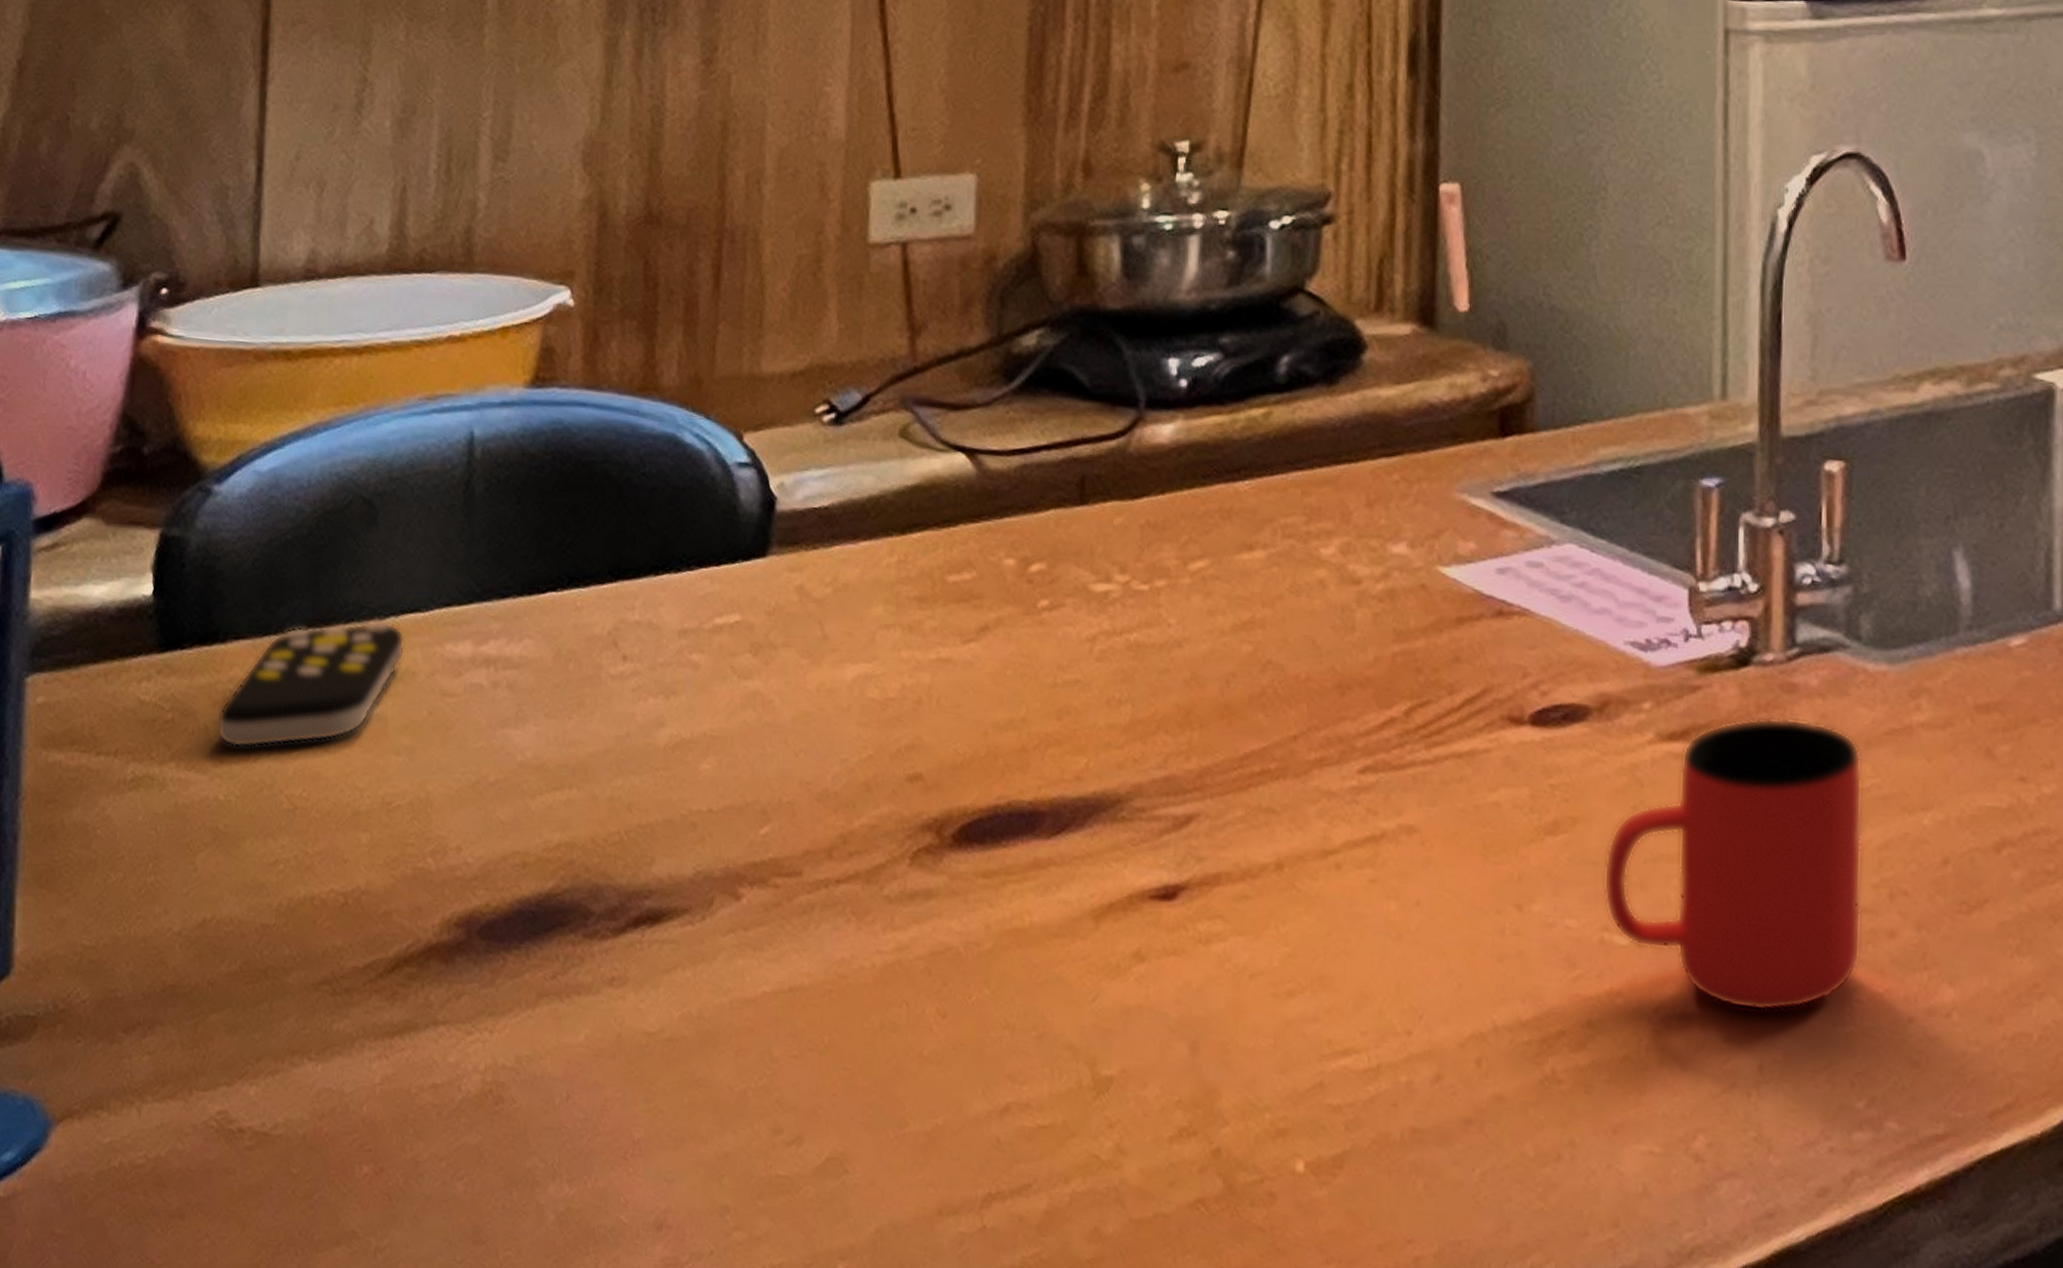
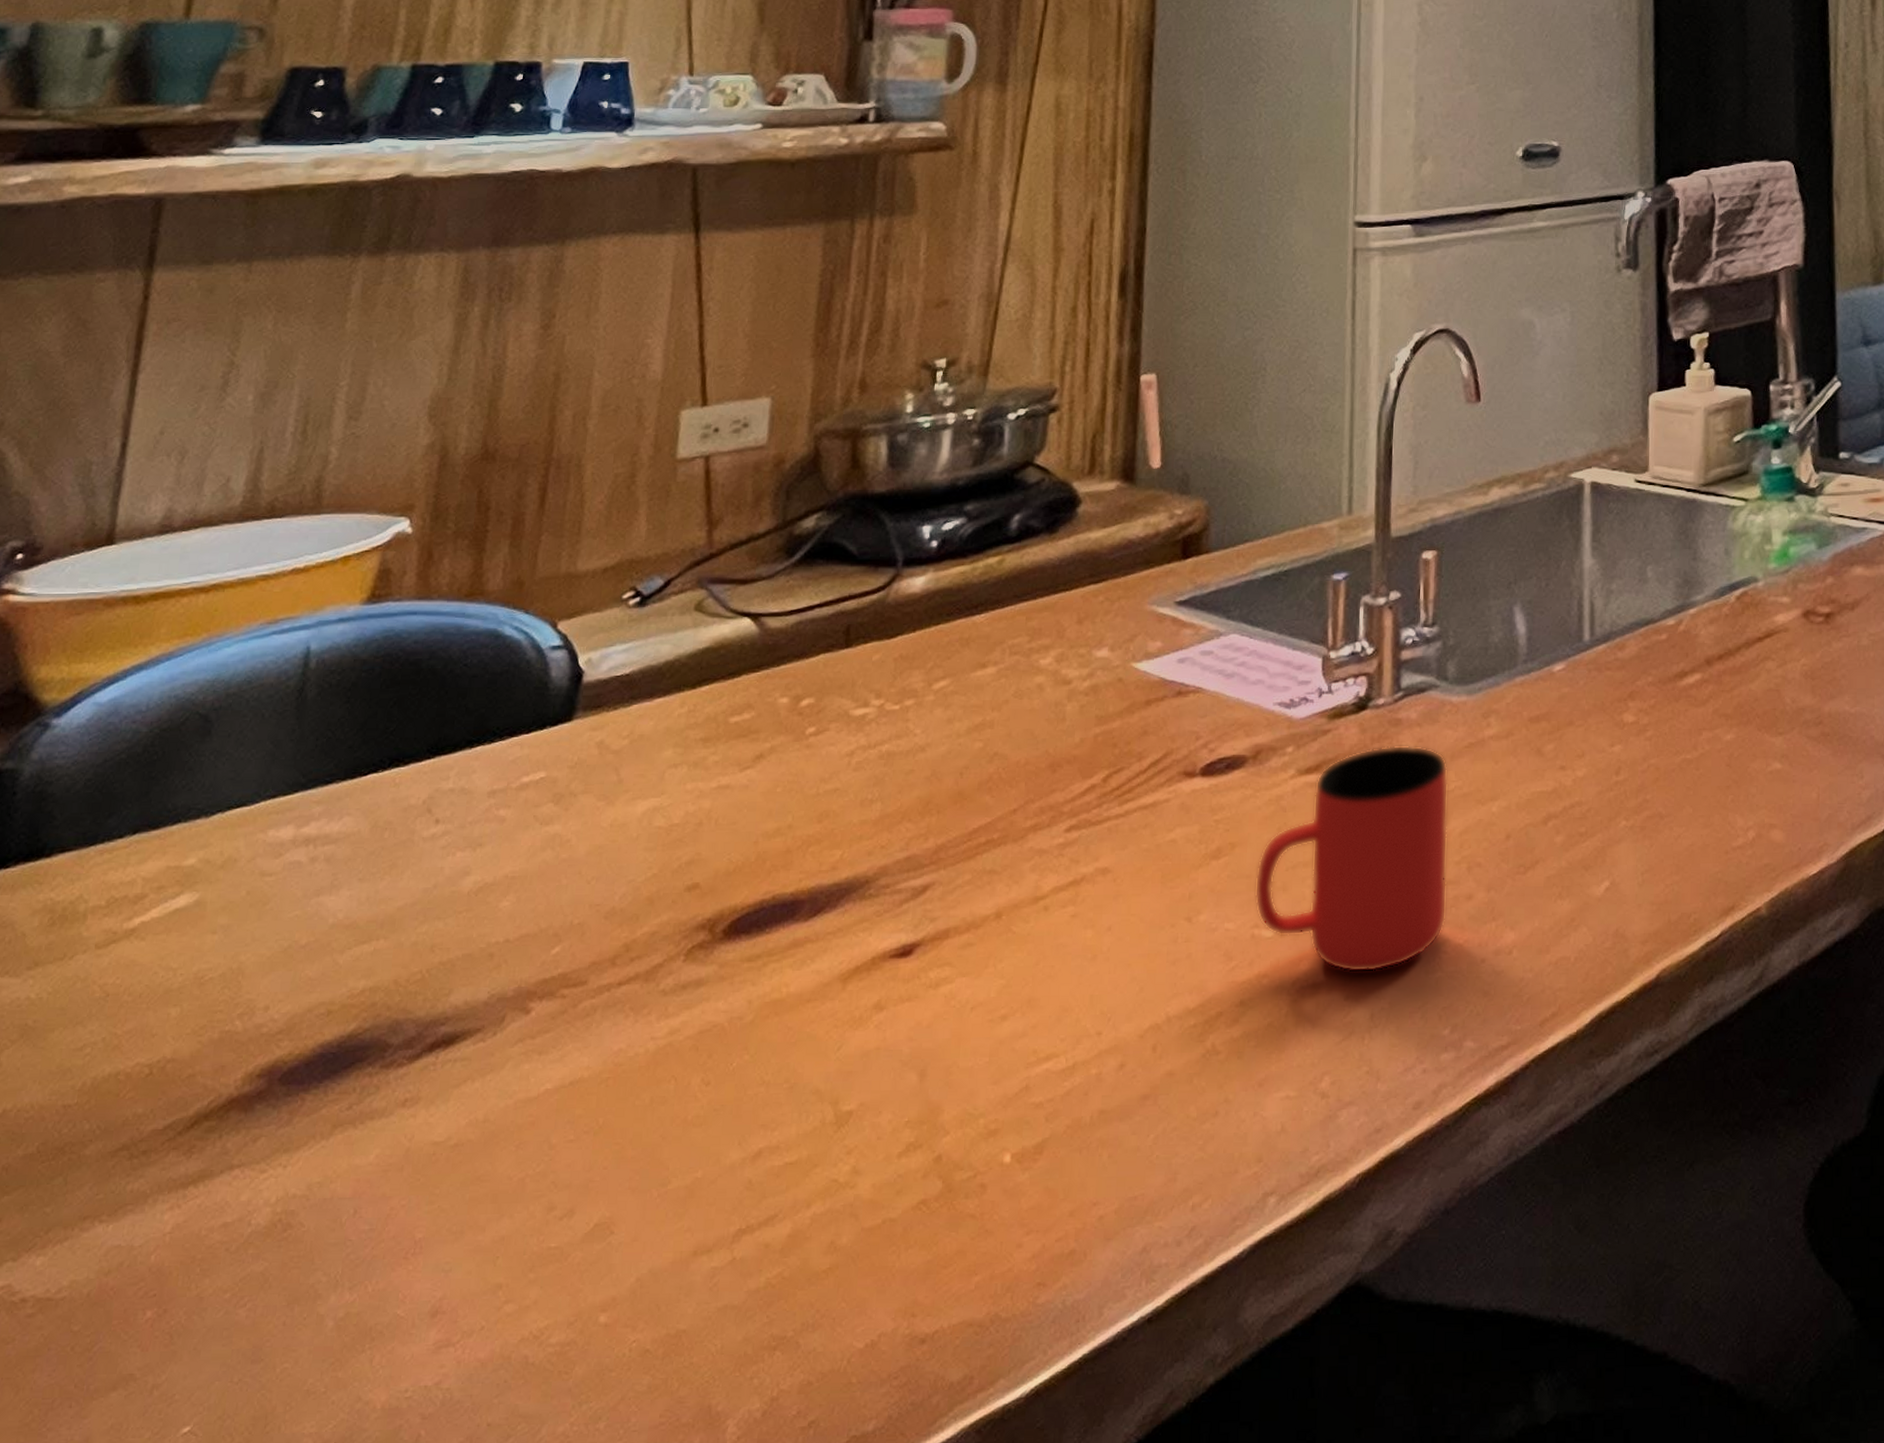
remote control: present [217,620,404,748] -> none [34,818,229,949]

